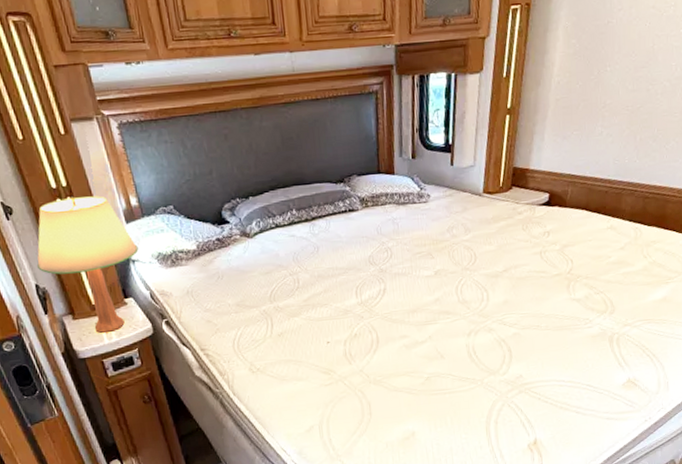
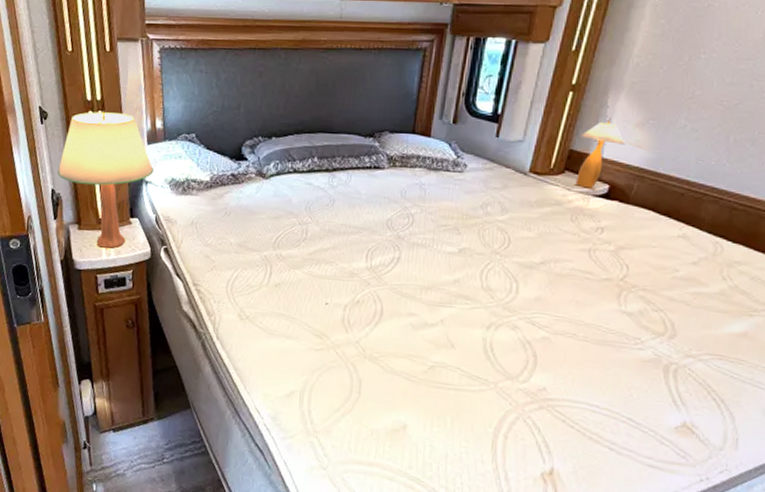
table lamp: none [520,134,557,200] -> present [576,117,625,190]

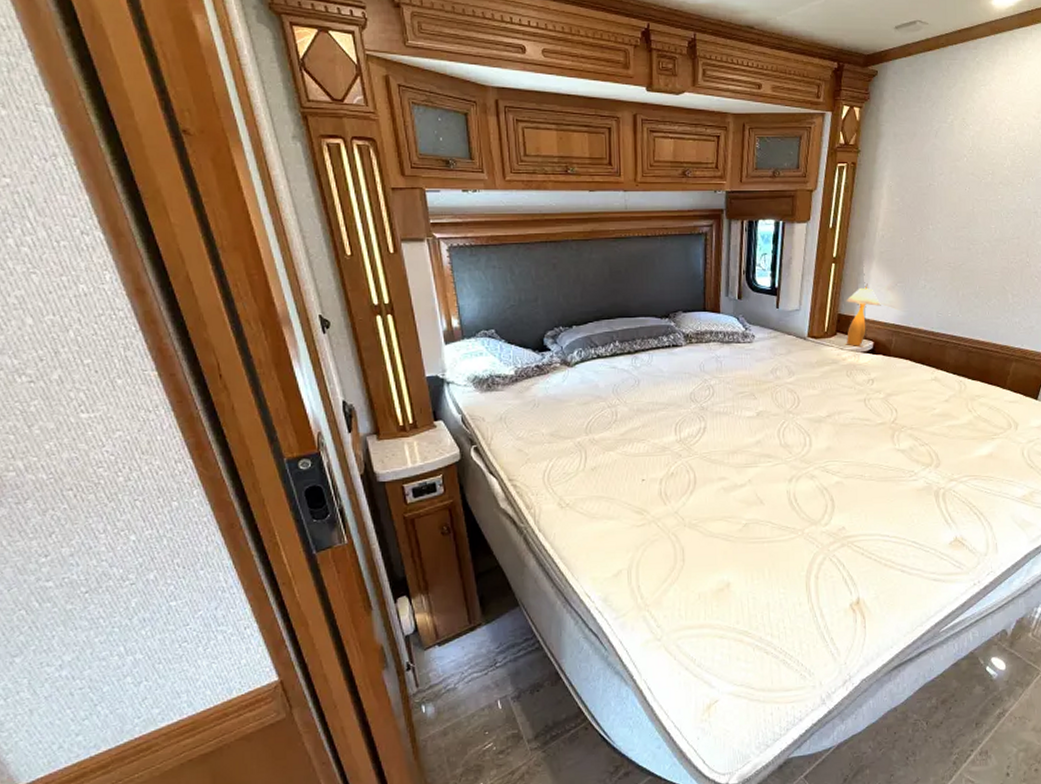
table lamp: present [57,109,154,249] -> none [346,313,454,456]

